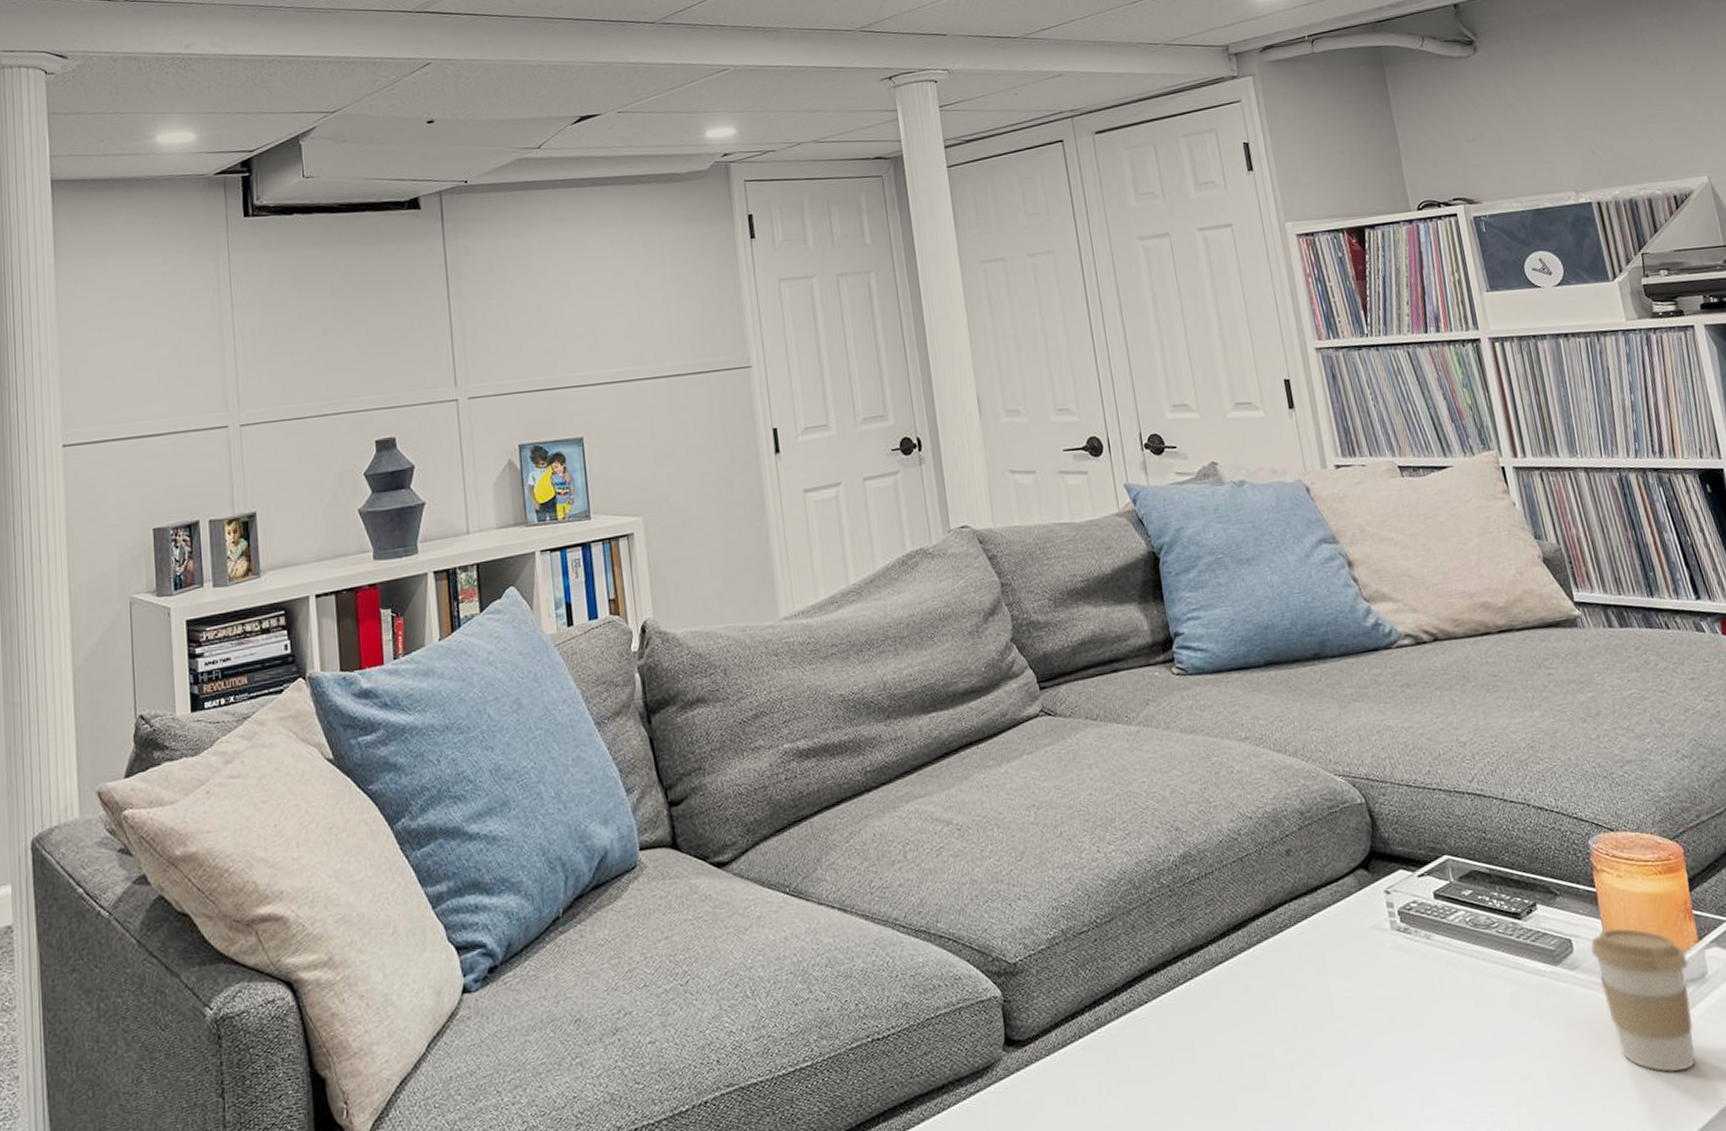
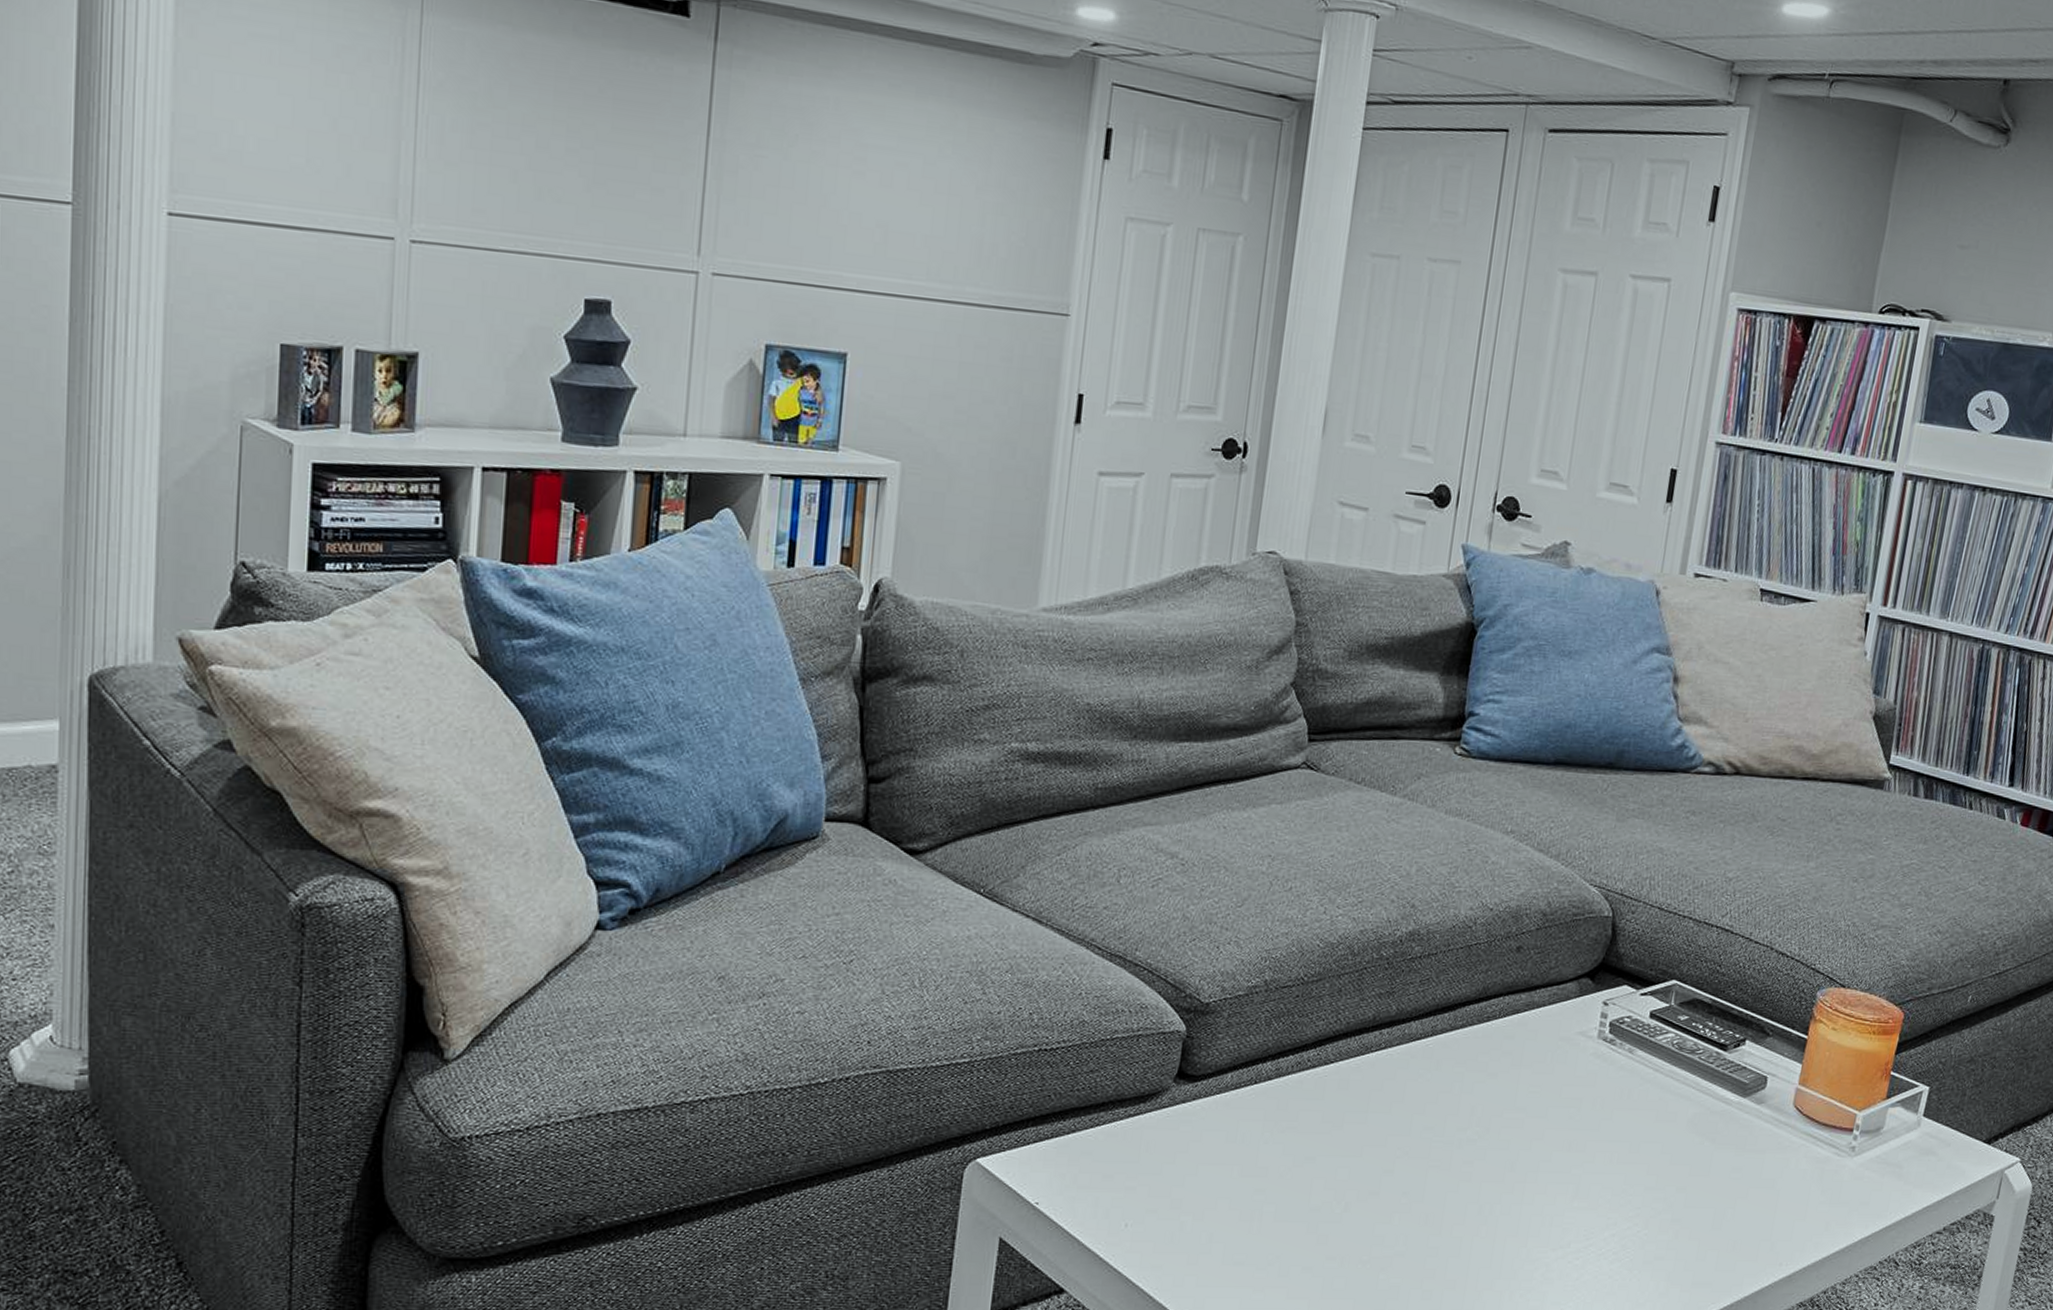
coffee cup: present [1590,928,1697,1073] -> none [1777,1074,1870,1207]

